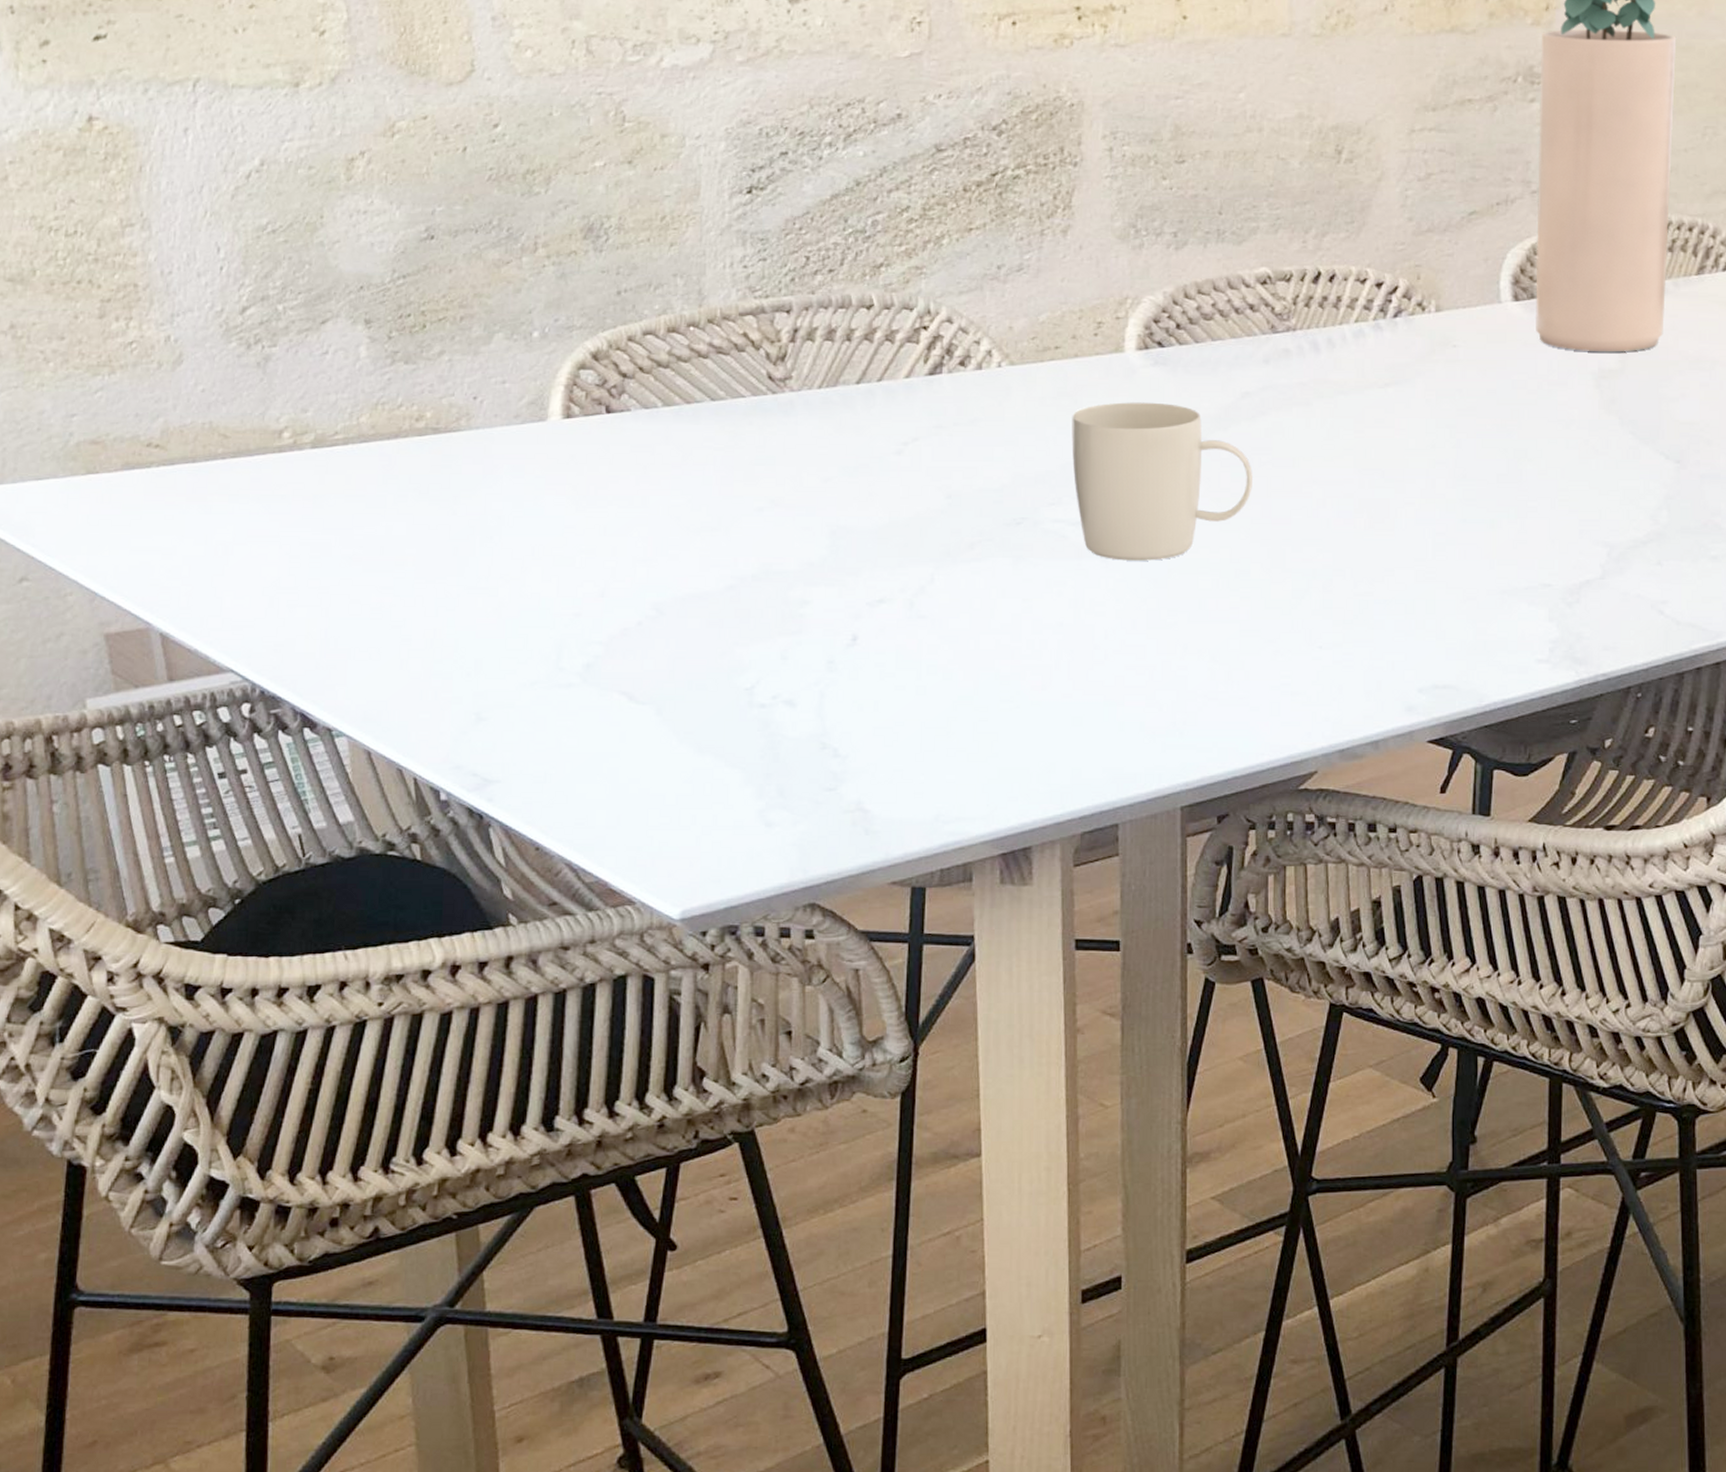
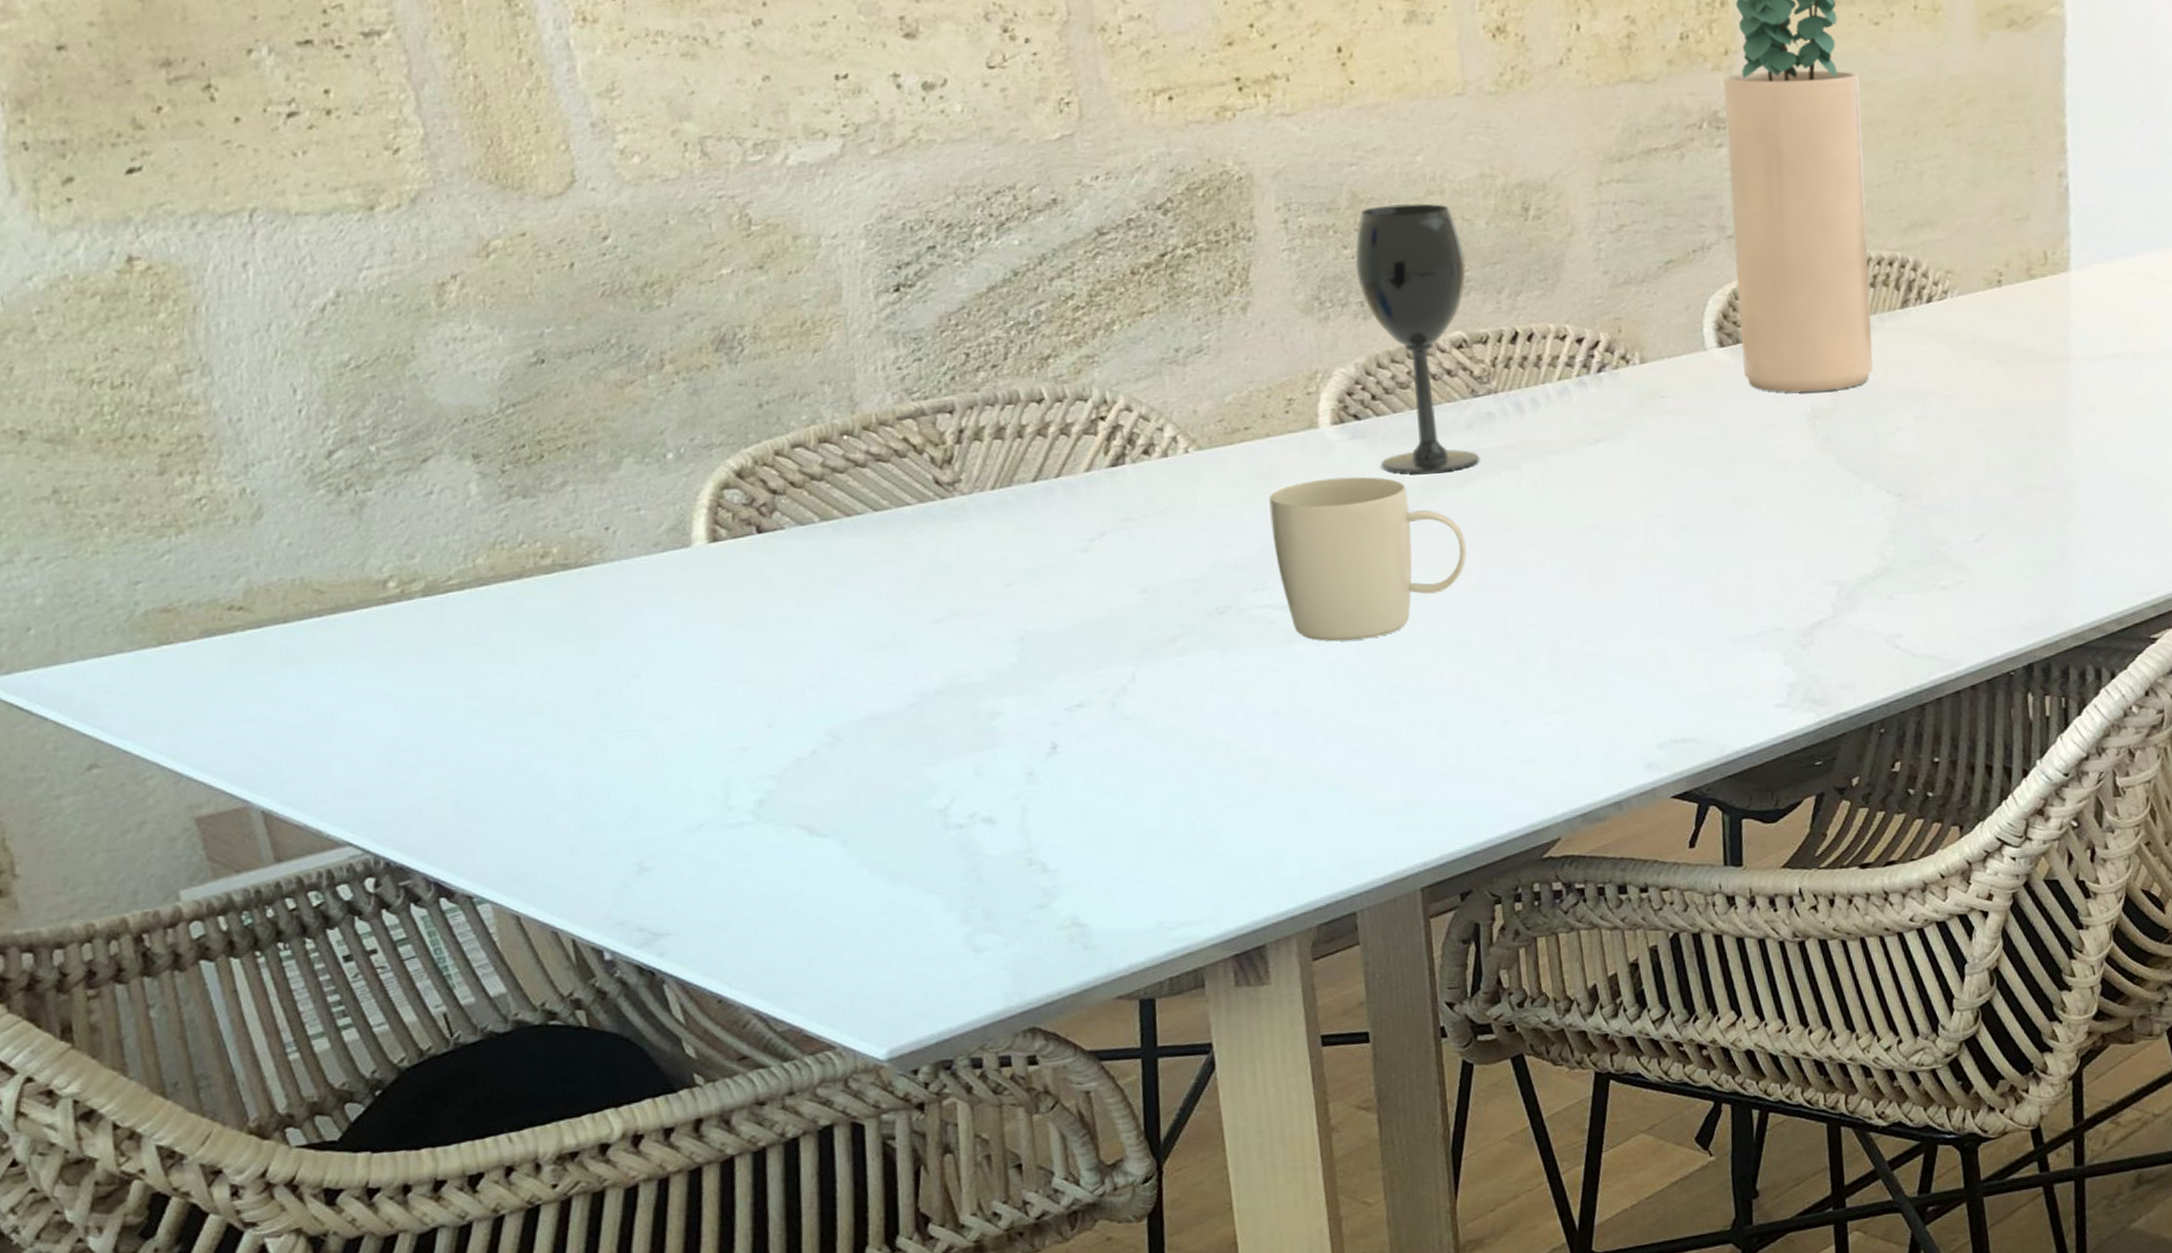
wine glass: none [1172,140,1278,404] -> present [1355,203,1480,473]

